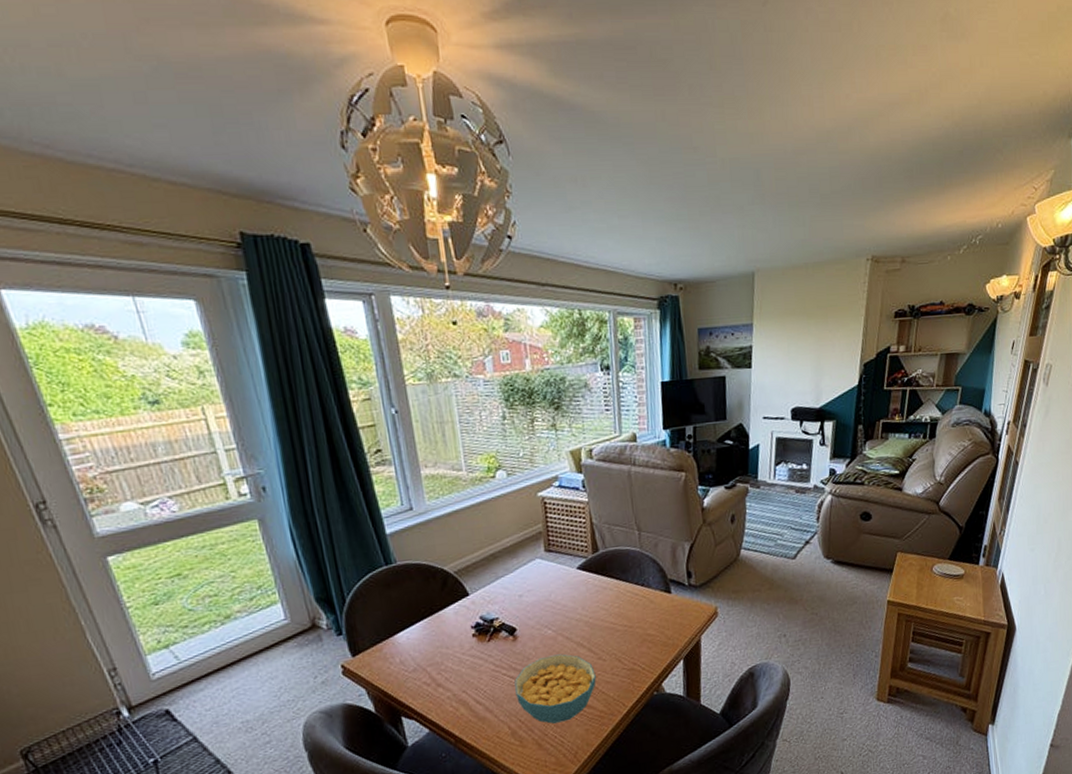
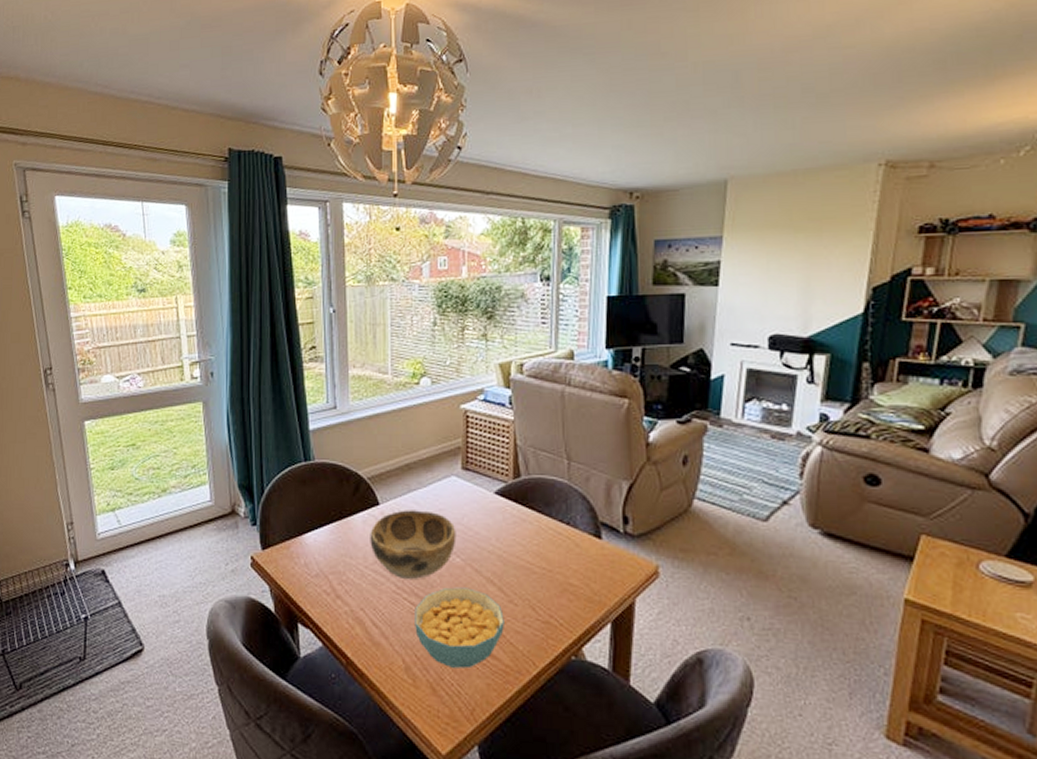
decorative bowl: none [463,594,547,658] -> present [370,510,456,580]

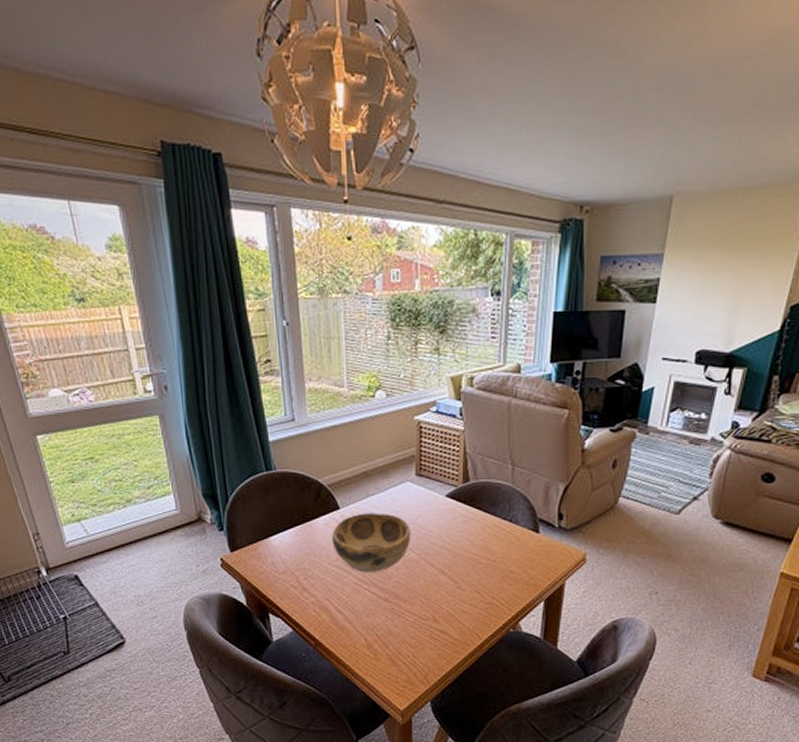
cereal bowl: present [415,587,504,669] -> none [375,578,453,643]

